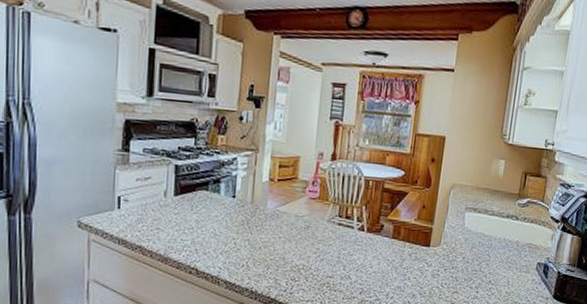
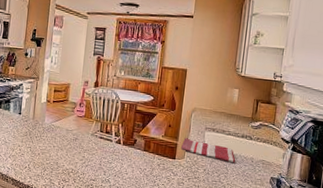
dish towel: none [437,220,500,249] -> present [181,138,236,164]

